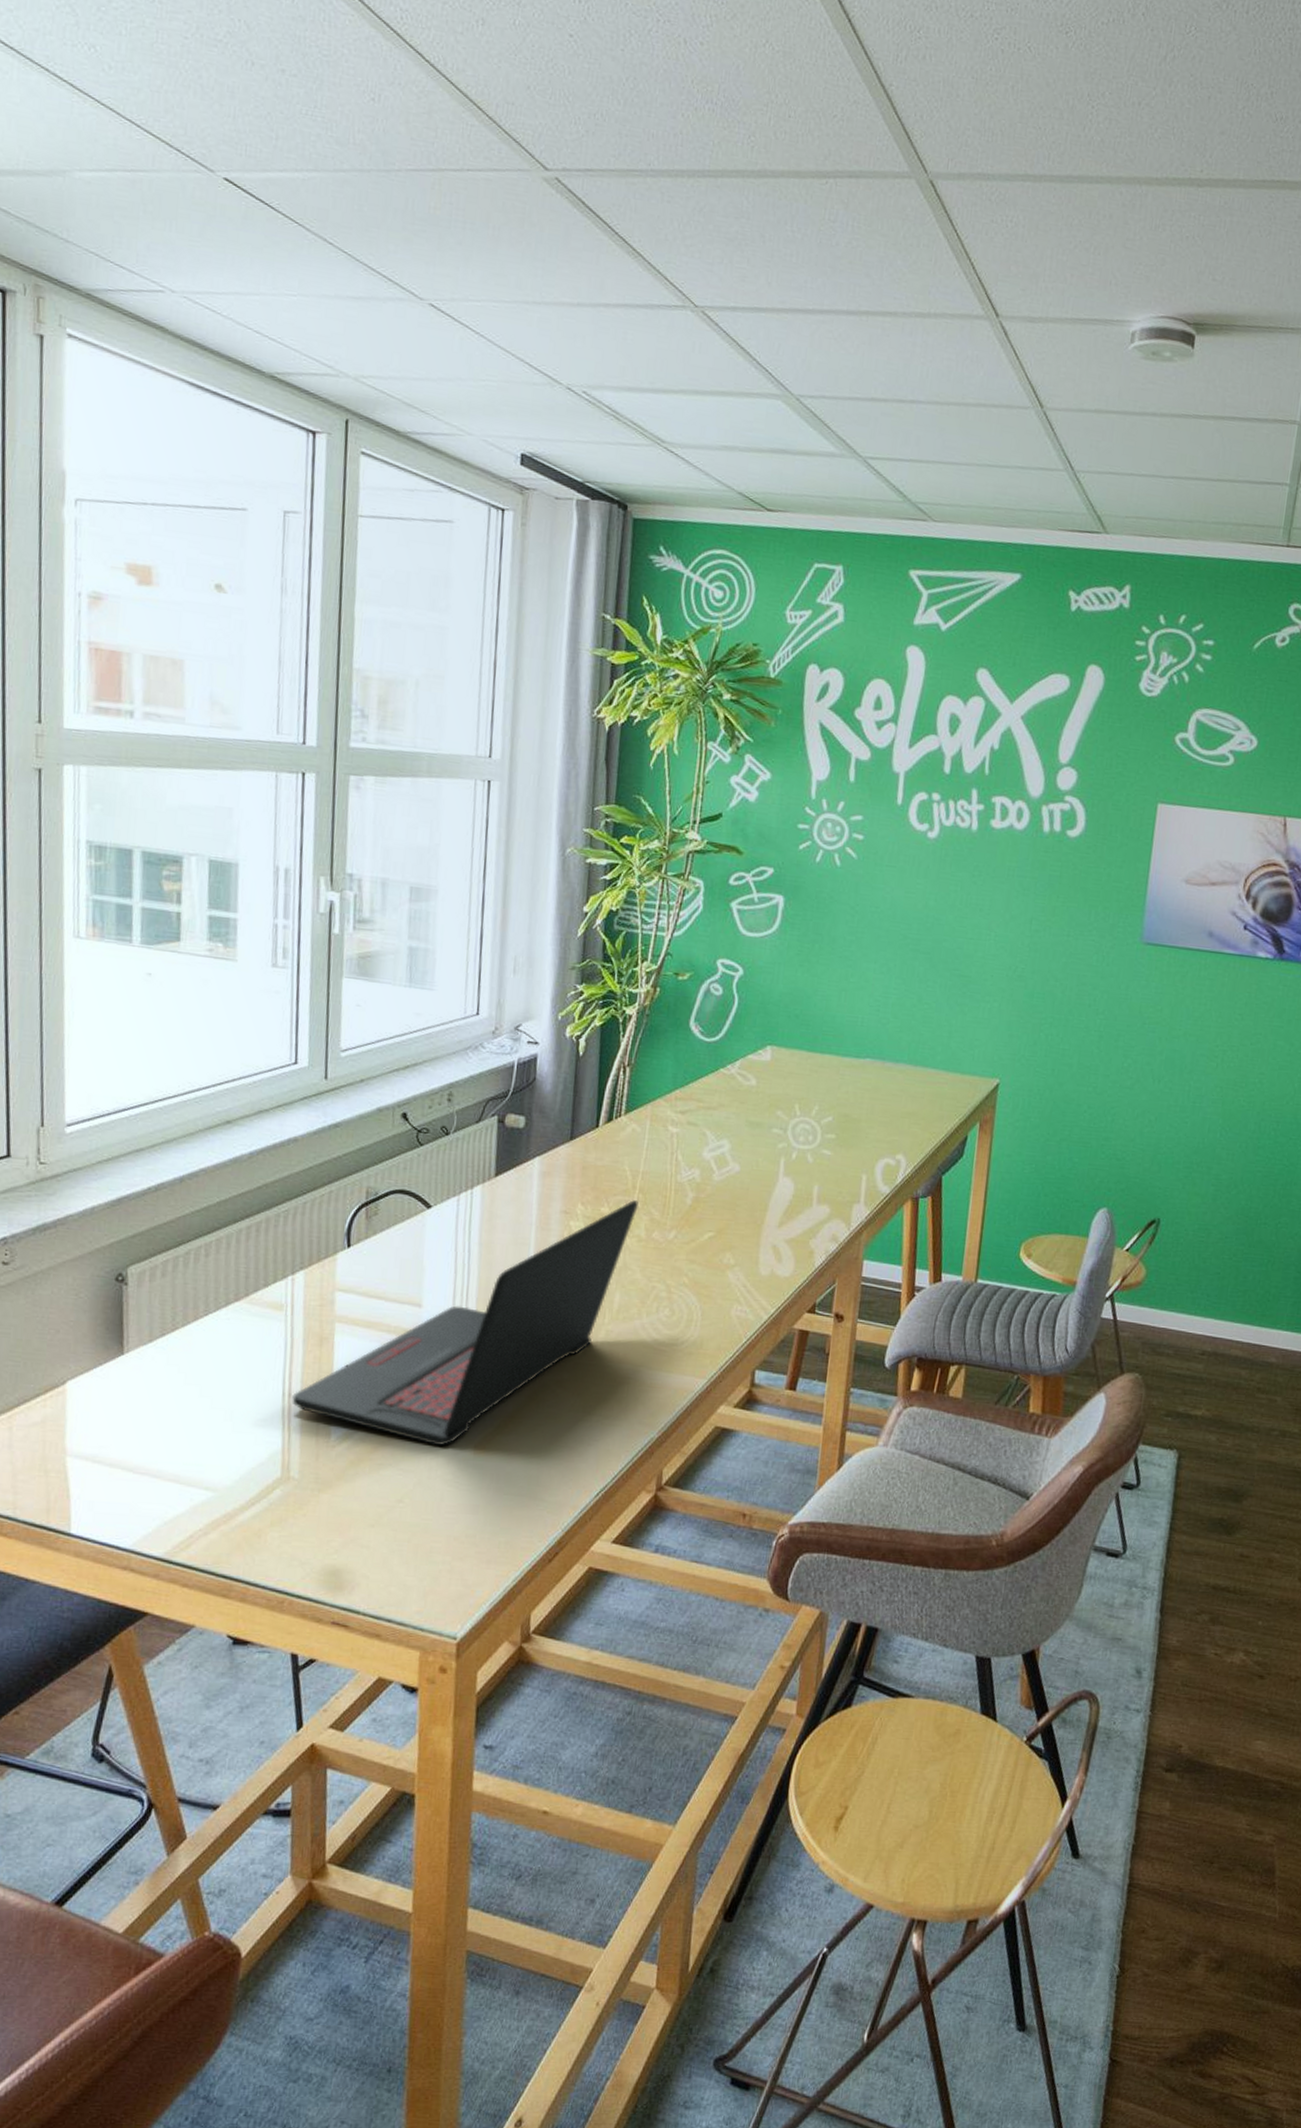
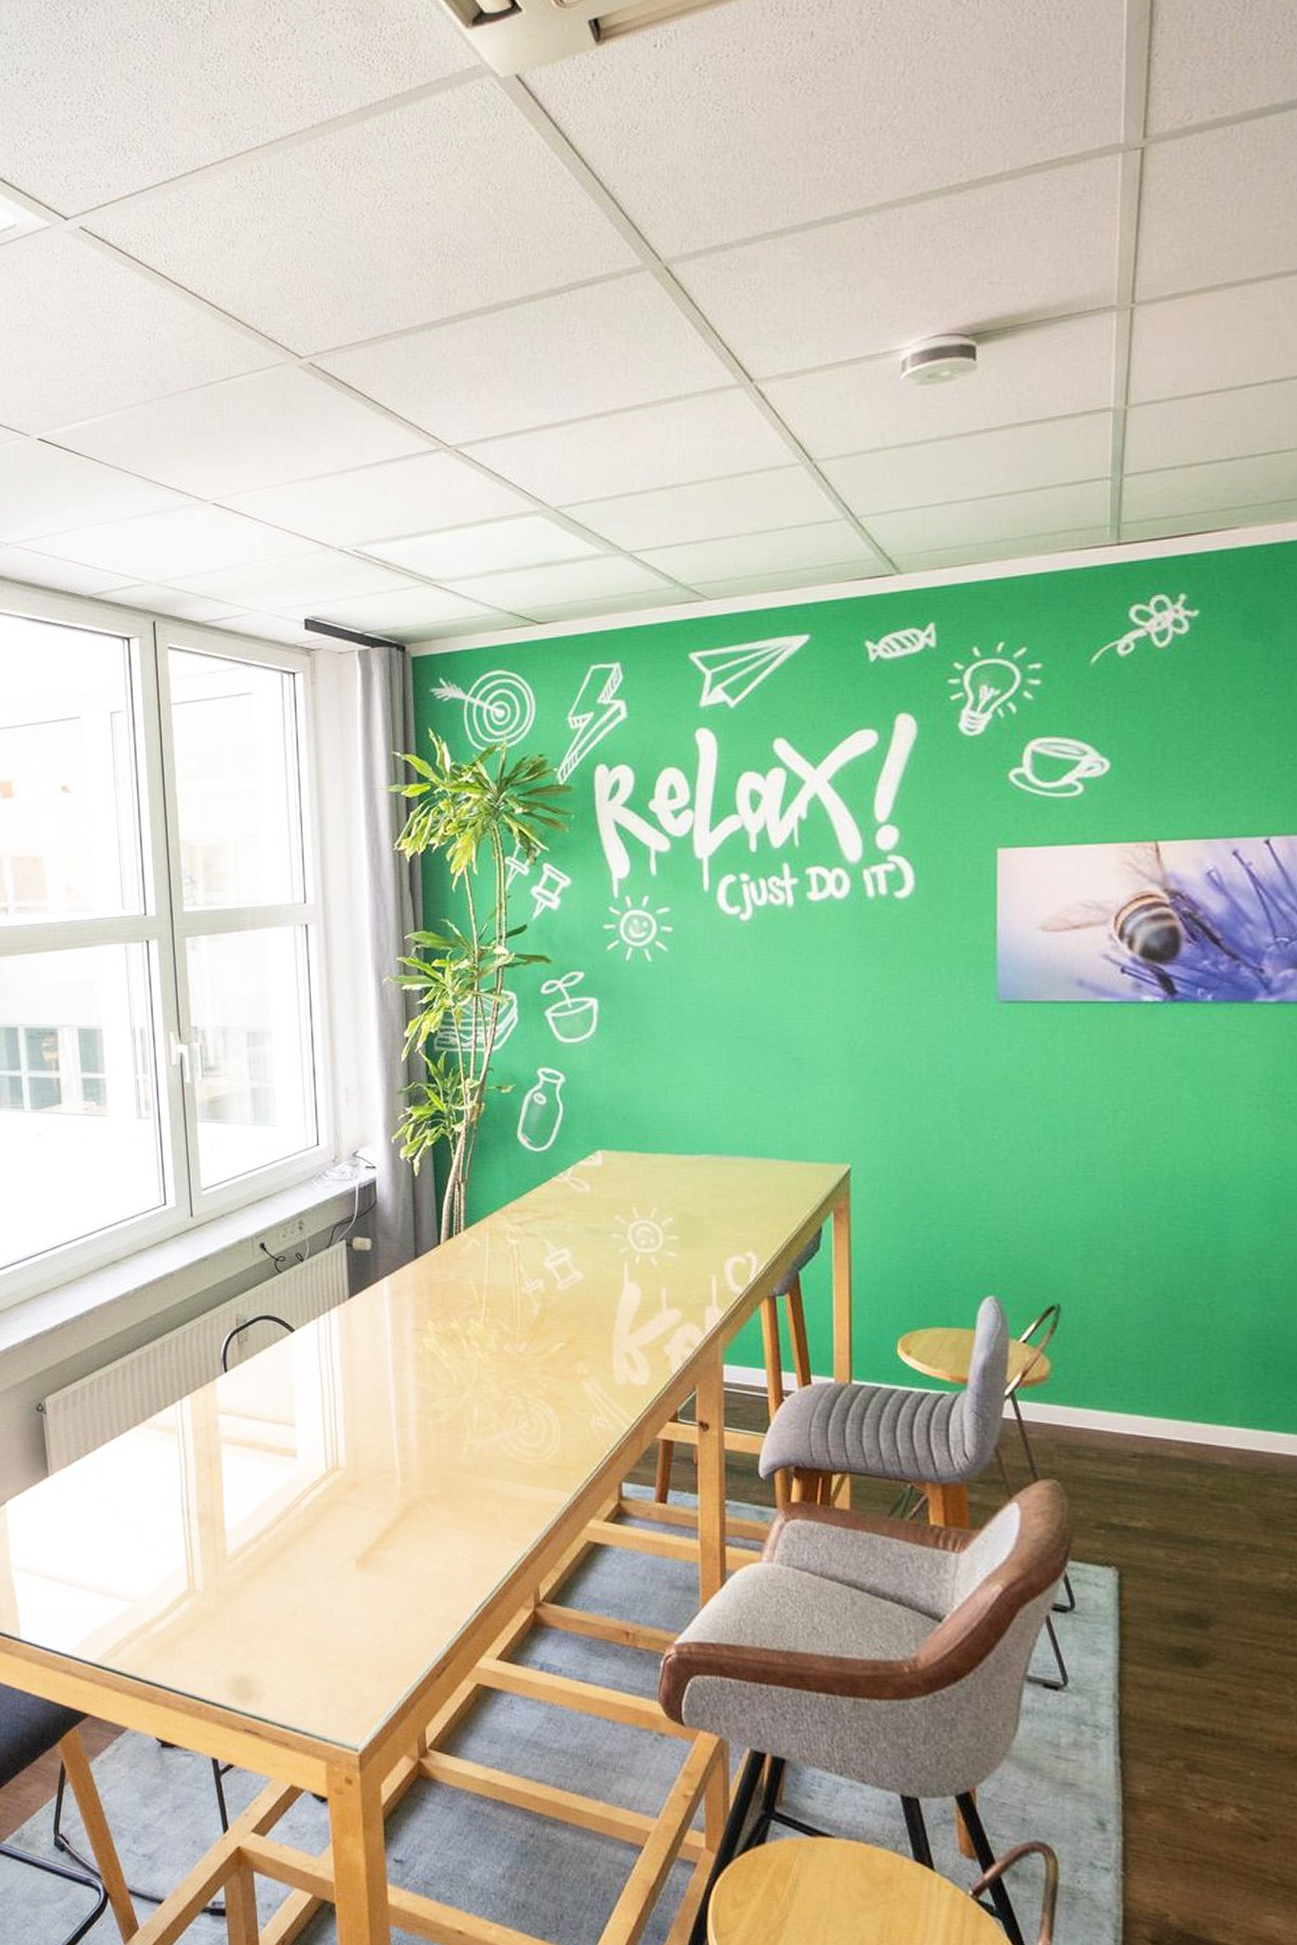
laptop: present [292,1200,639,1445] -> none [190,1314,488,1560]

